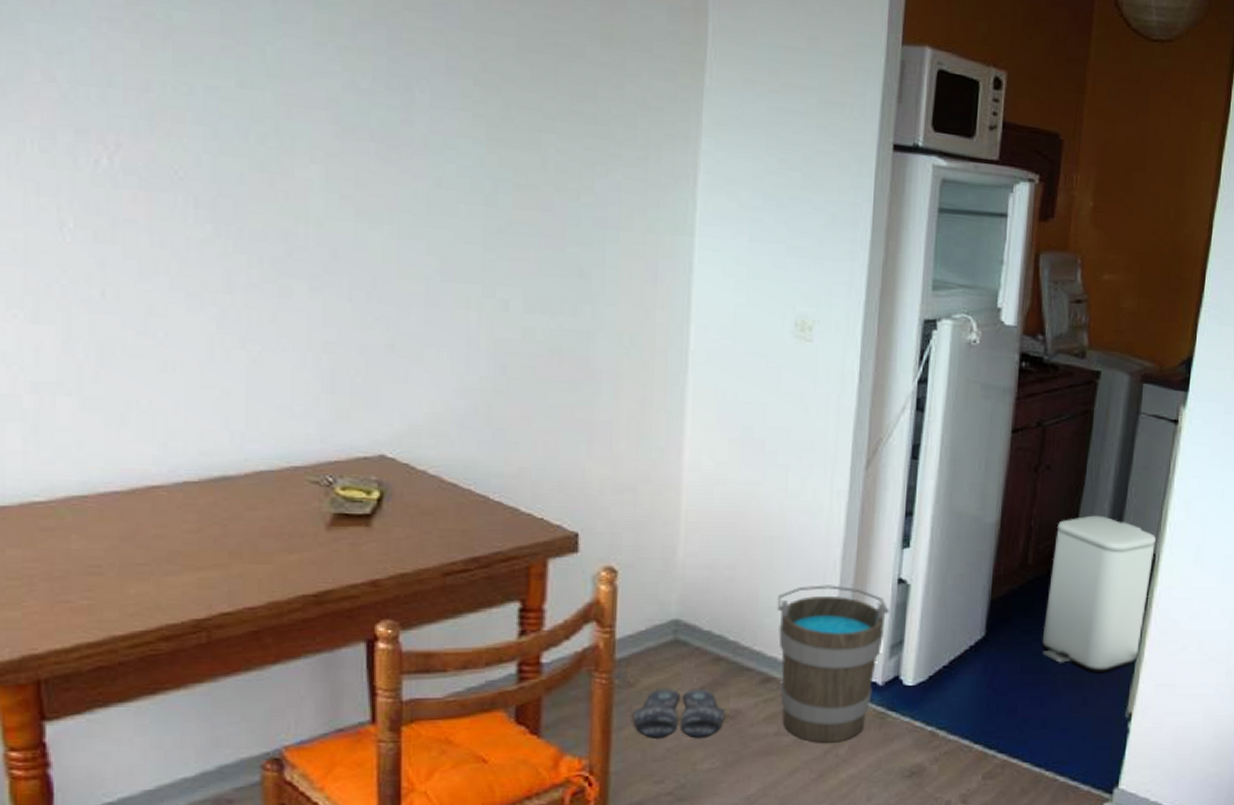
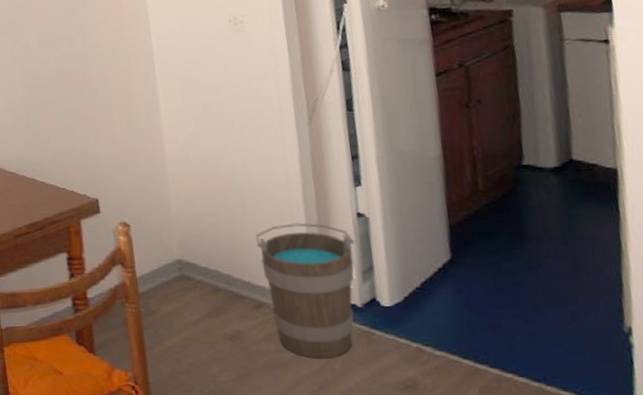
slippers: present [632,688,725,739] -> none [159,314,231,355]
pedal bin: present [1042,515,1156,674] -> none [501,138,624,289]

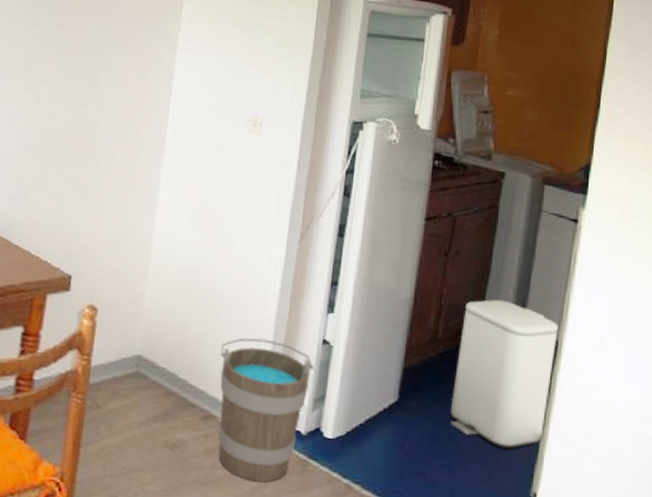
pedal bin: none [501,138,624,289] -> present [450,299,558,450]

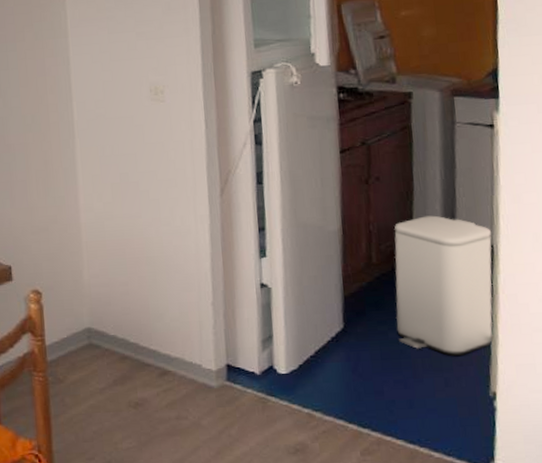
bucket: present [218,337,314,483] -> none [164,292,257,426]

